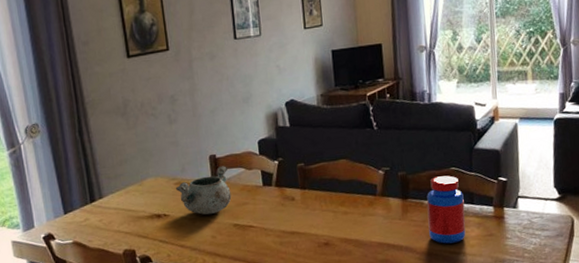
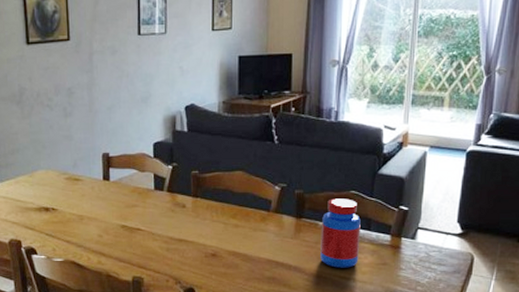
decorative bowl: present [175,166,232,215] -> none [65,165,122,212]

